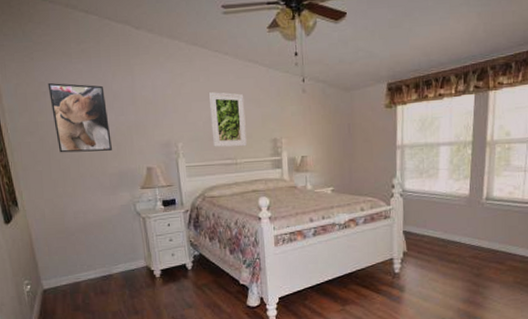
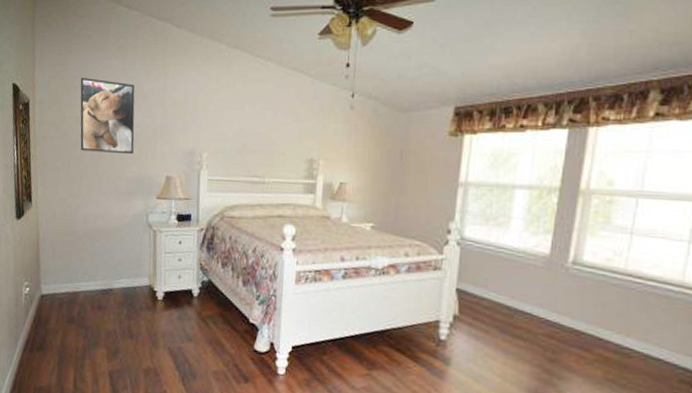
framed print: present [208,92,247,148] -> none [240,100,282,165]

